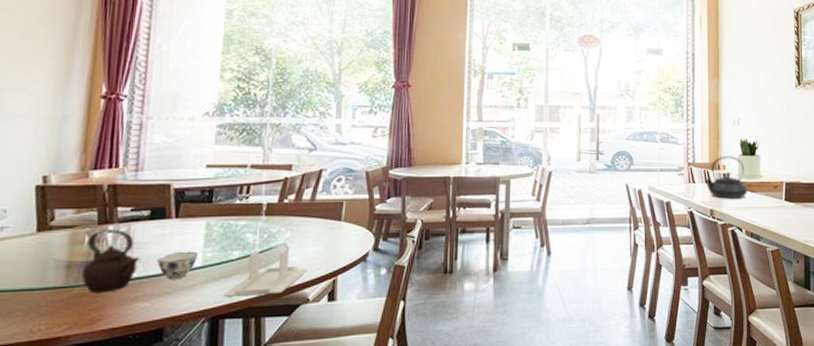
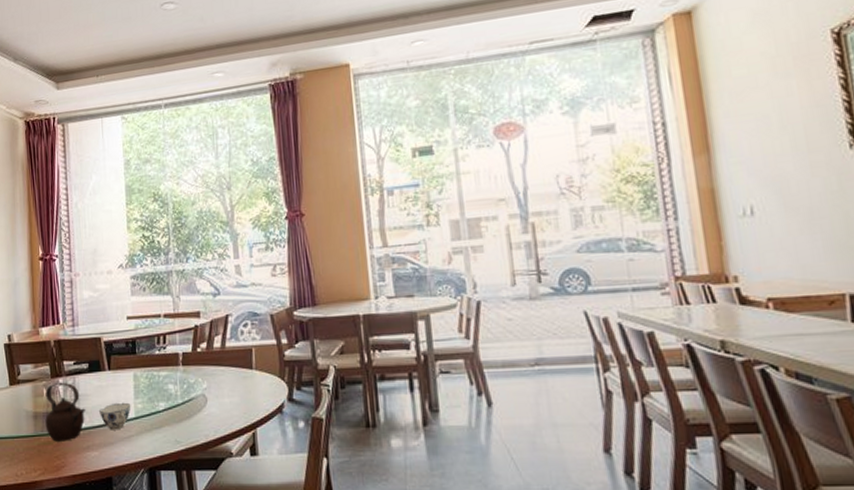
napkin holder: present [224,250,307,297] -> none [157,400,227,448]
teapot: present [705,156,748,199] -> none [705,261,782,324]
planter: present [735,138,764,179] -> none [755,231,808,295]

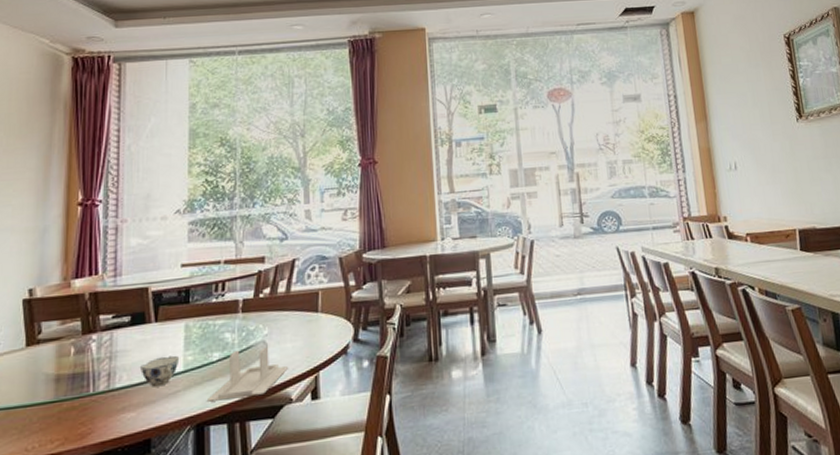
teapot: present [45,382,86,442] -> none [70,338,123,406]
napkin holder: none [157,400,227,448] -> present [208,347,288,402]

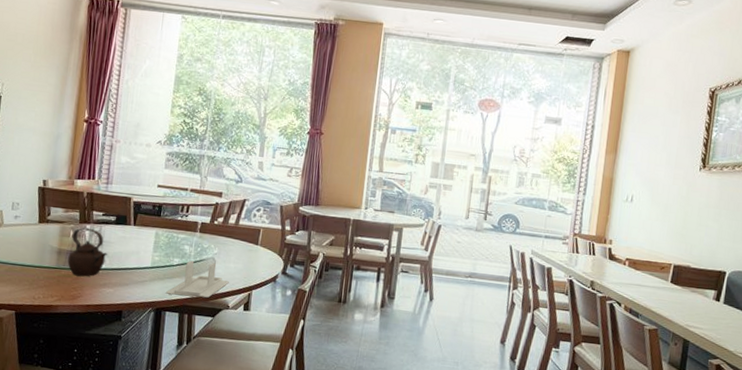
teapot: none [70,338,123,406] -> present [67,228,107,277]
teacup: present [139,355,180,387] -> none [119,252,149,275]

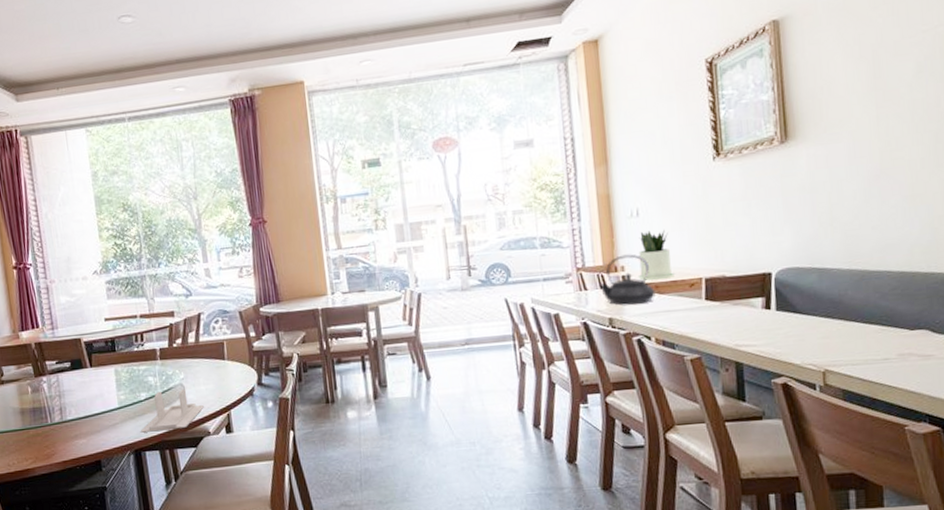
teapot: present [67,228,107,277] -> none [31,380,71,434]
teapot: none [589,230,633,274] -> present [599,254,656,305]
planter: none [621,215,652,259] -> present [638,229,676,280]

